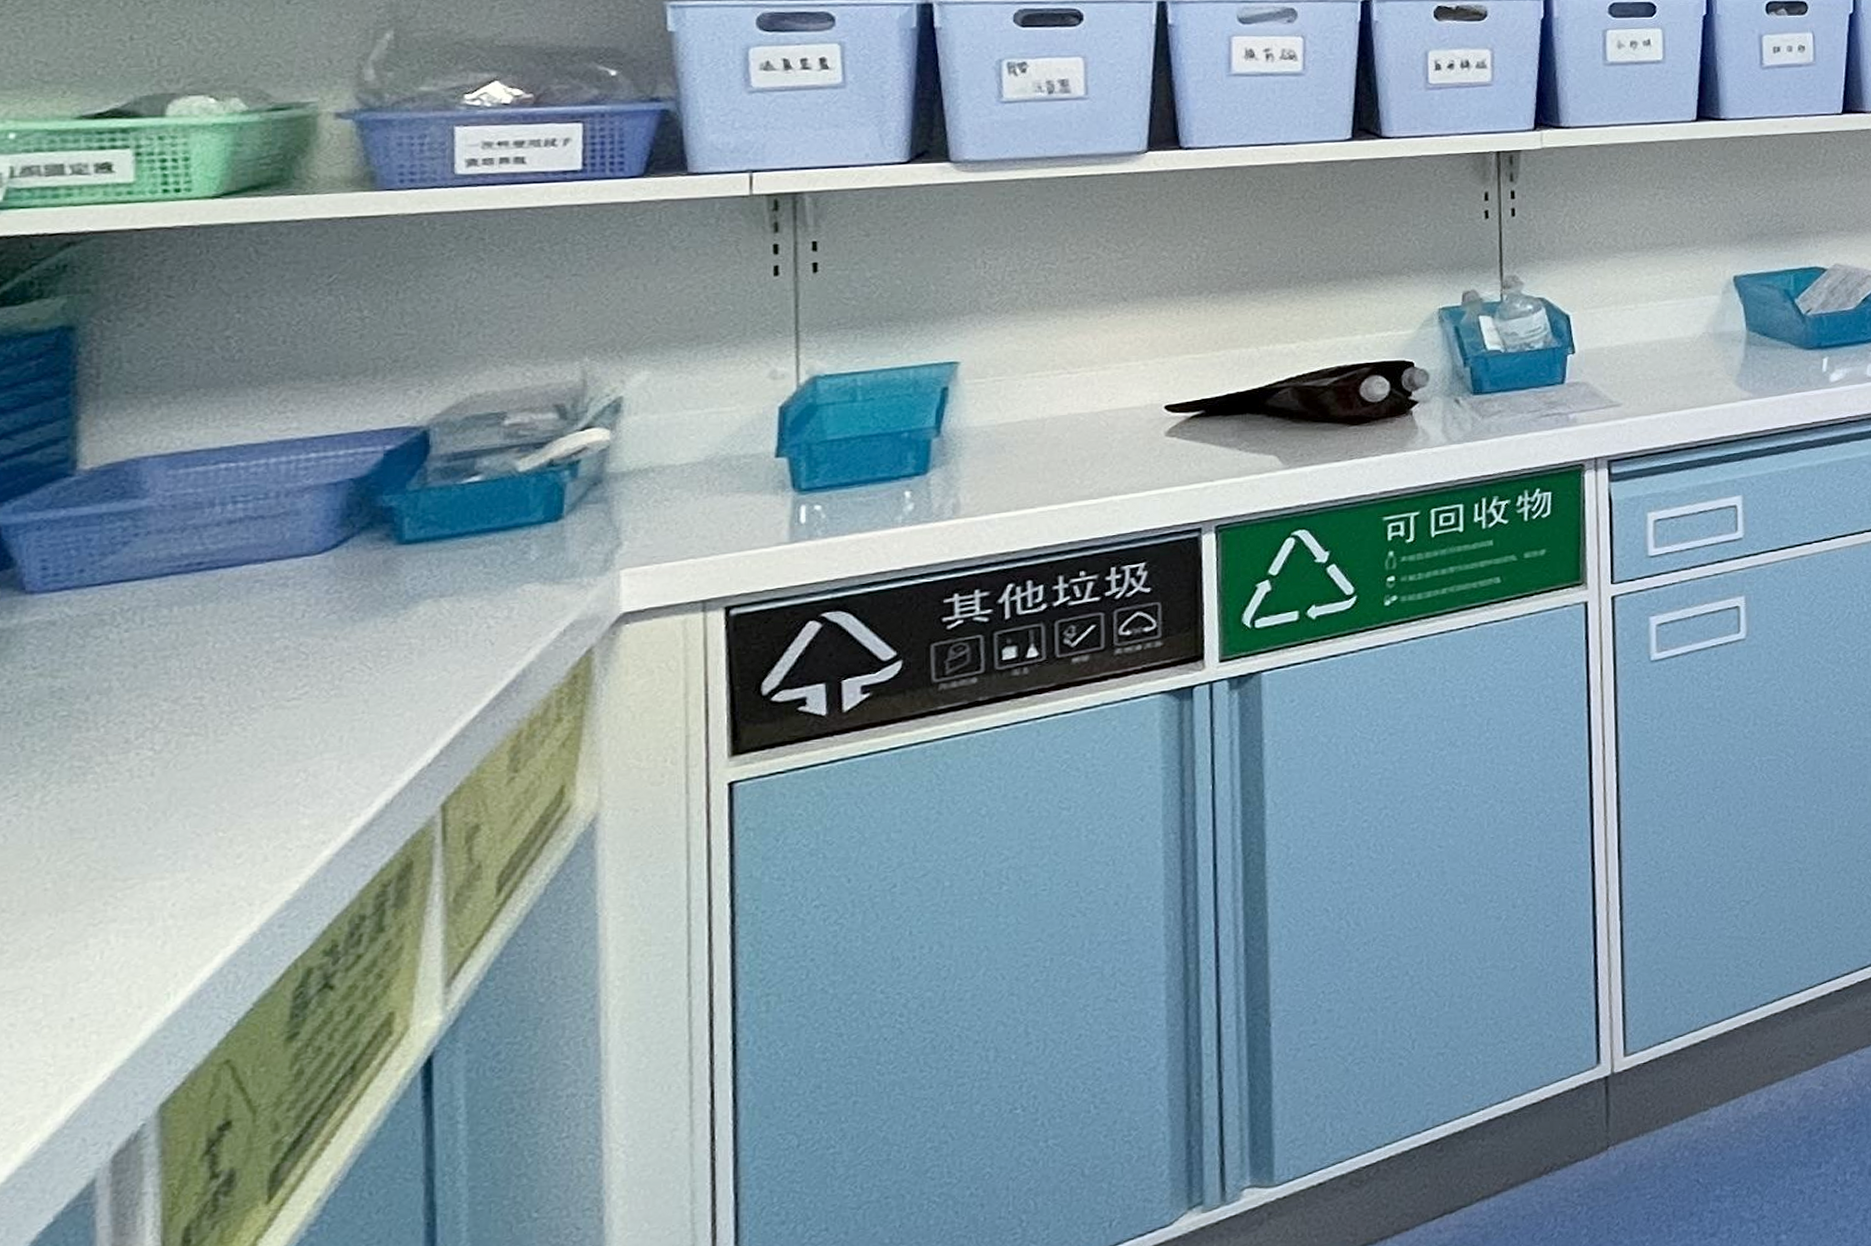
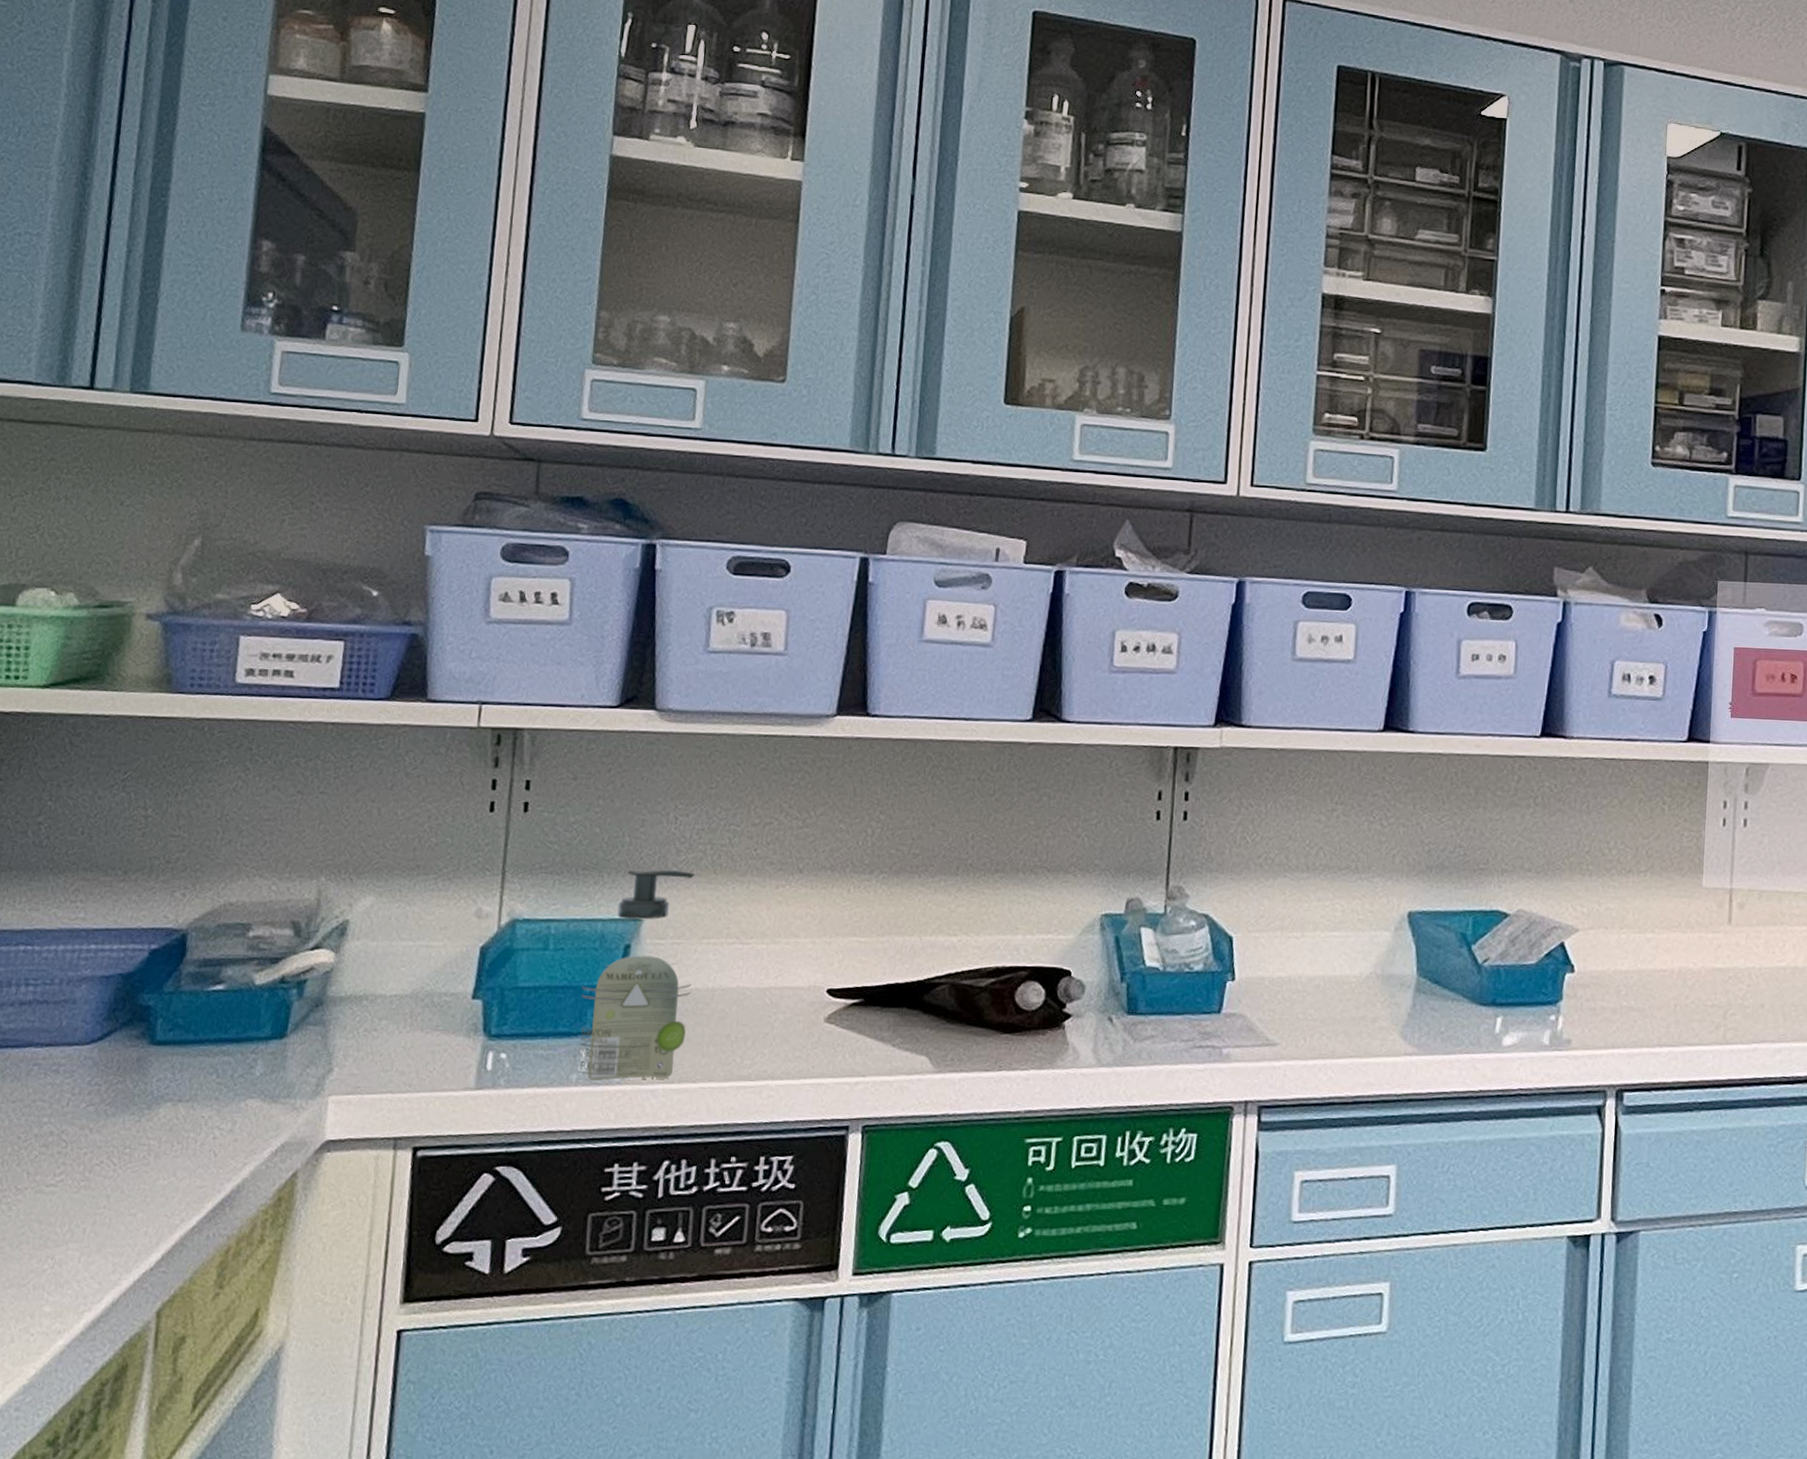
soap dispenser: none [899,311,1020,520] -> present [577,869,696,1081]

